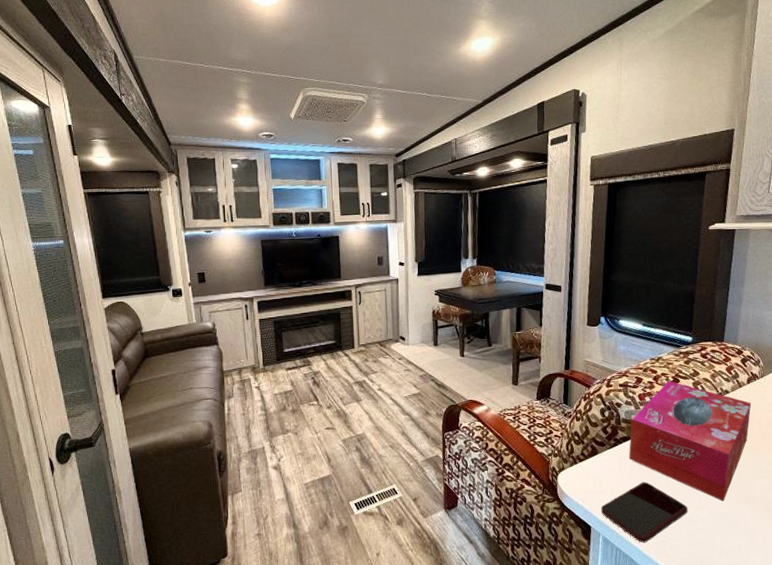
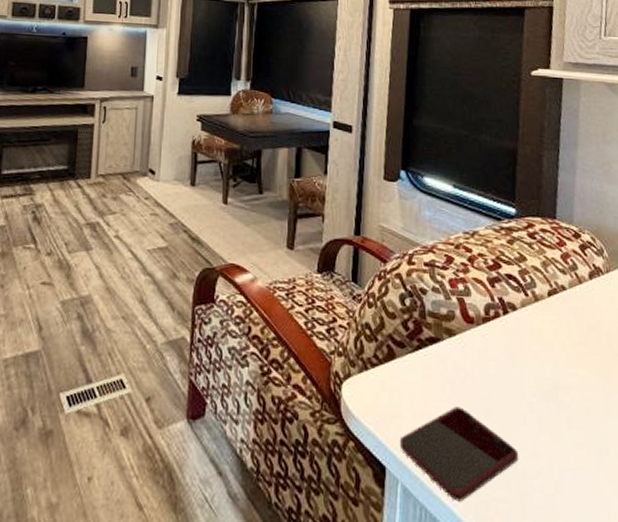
tissue box: present [629,380,752,501] -> none [437,264,597,448]

